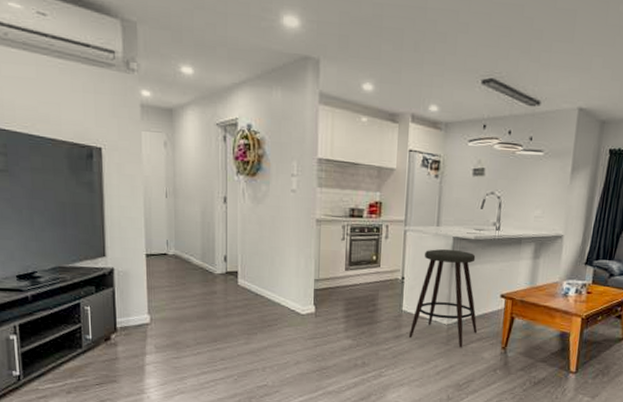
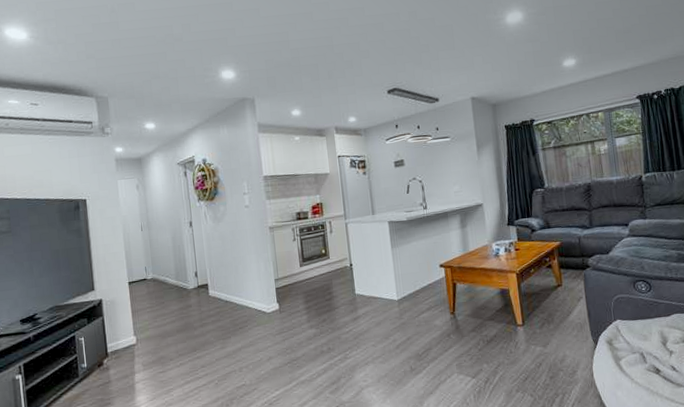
bar stool: present [408,248,478,348] -> none [365,232,426,320]

